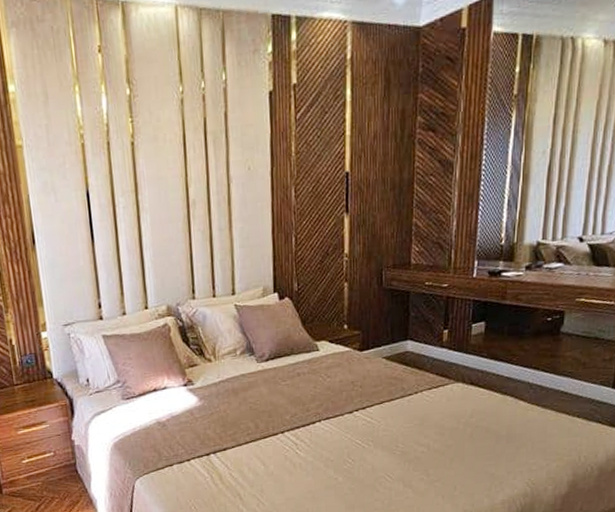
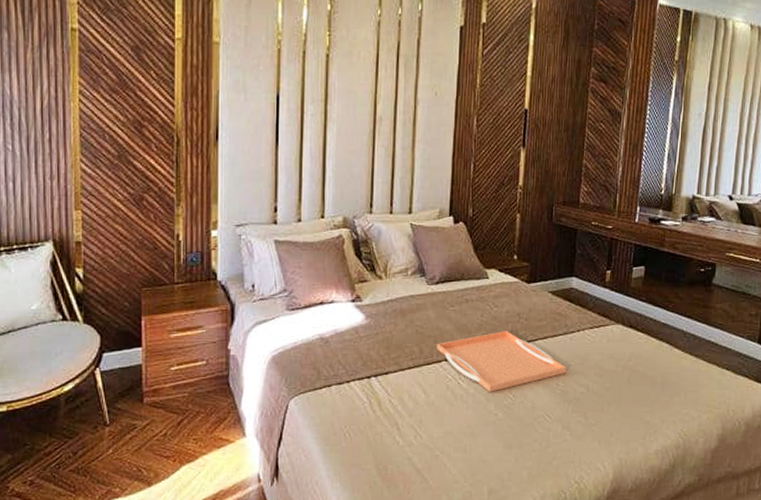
serving tray: none [272,399,406,459] -> present [437,331,567,392]

